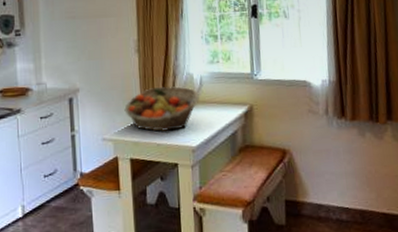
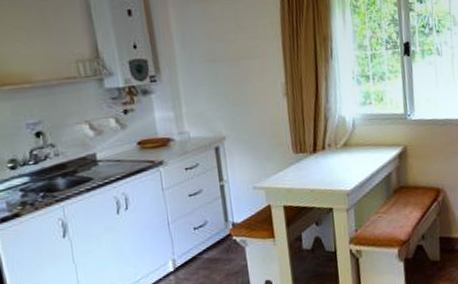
fruit basket: present [124,86,199,132] -> none [274,130,352,178]

